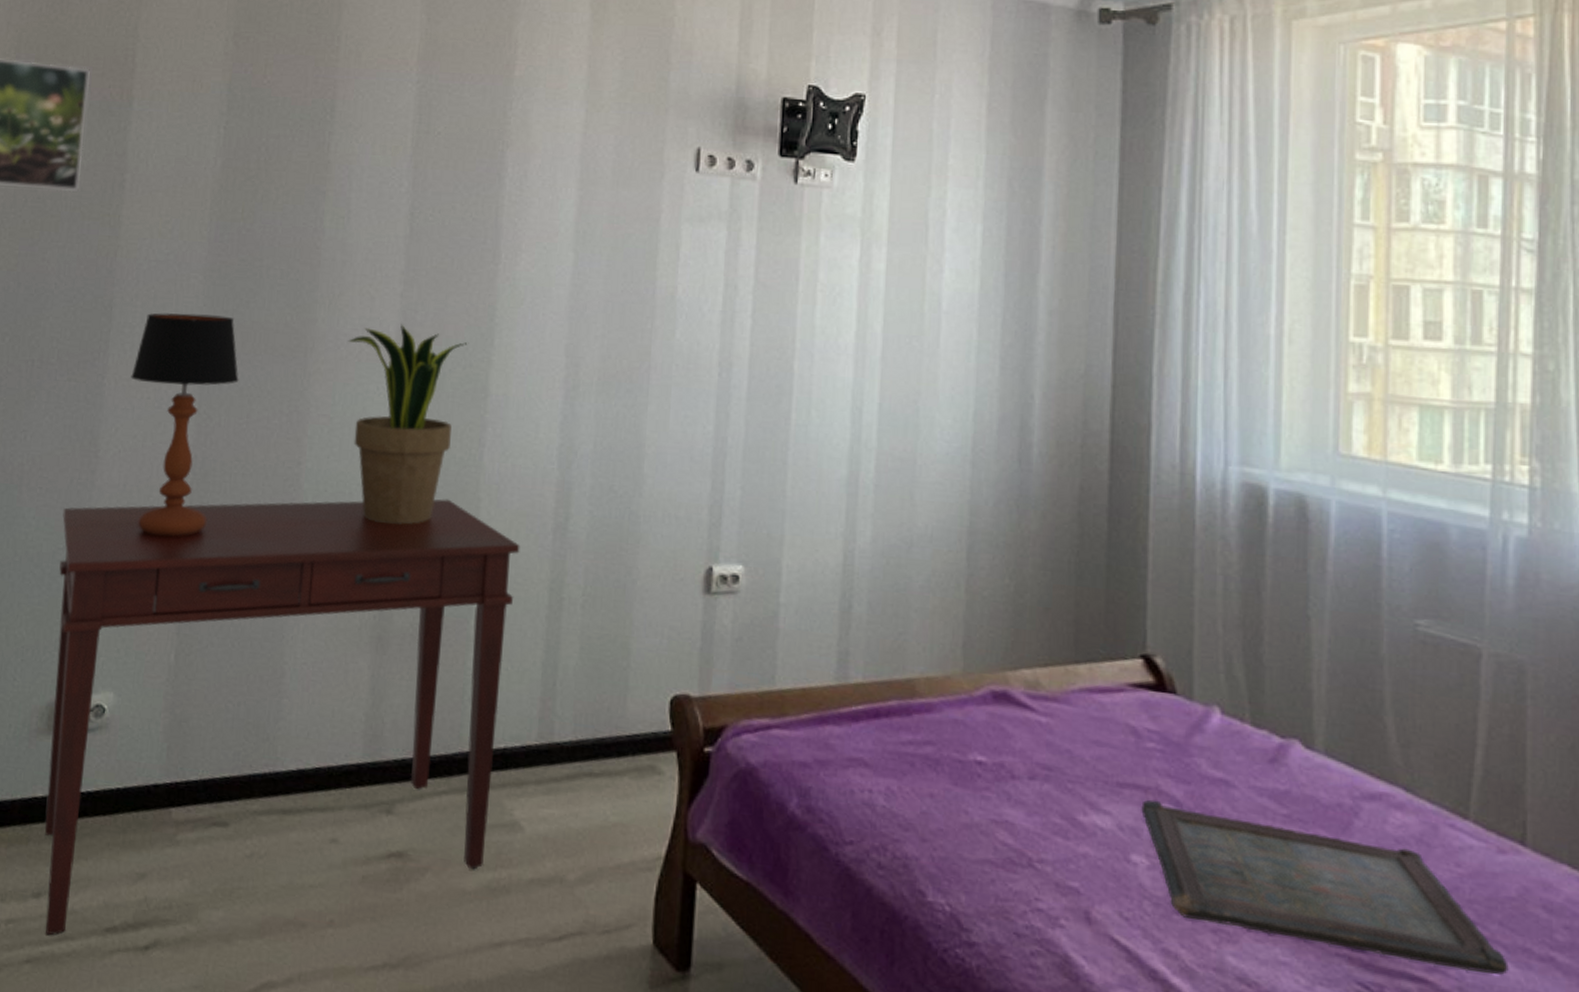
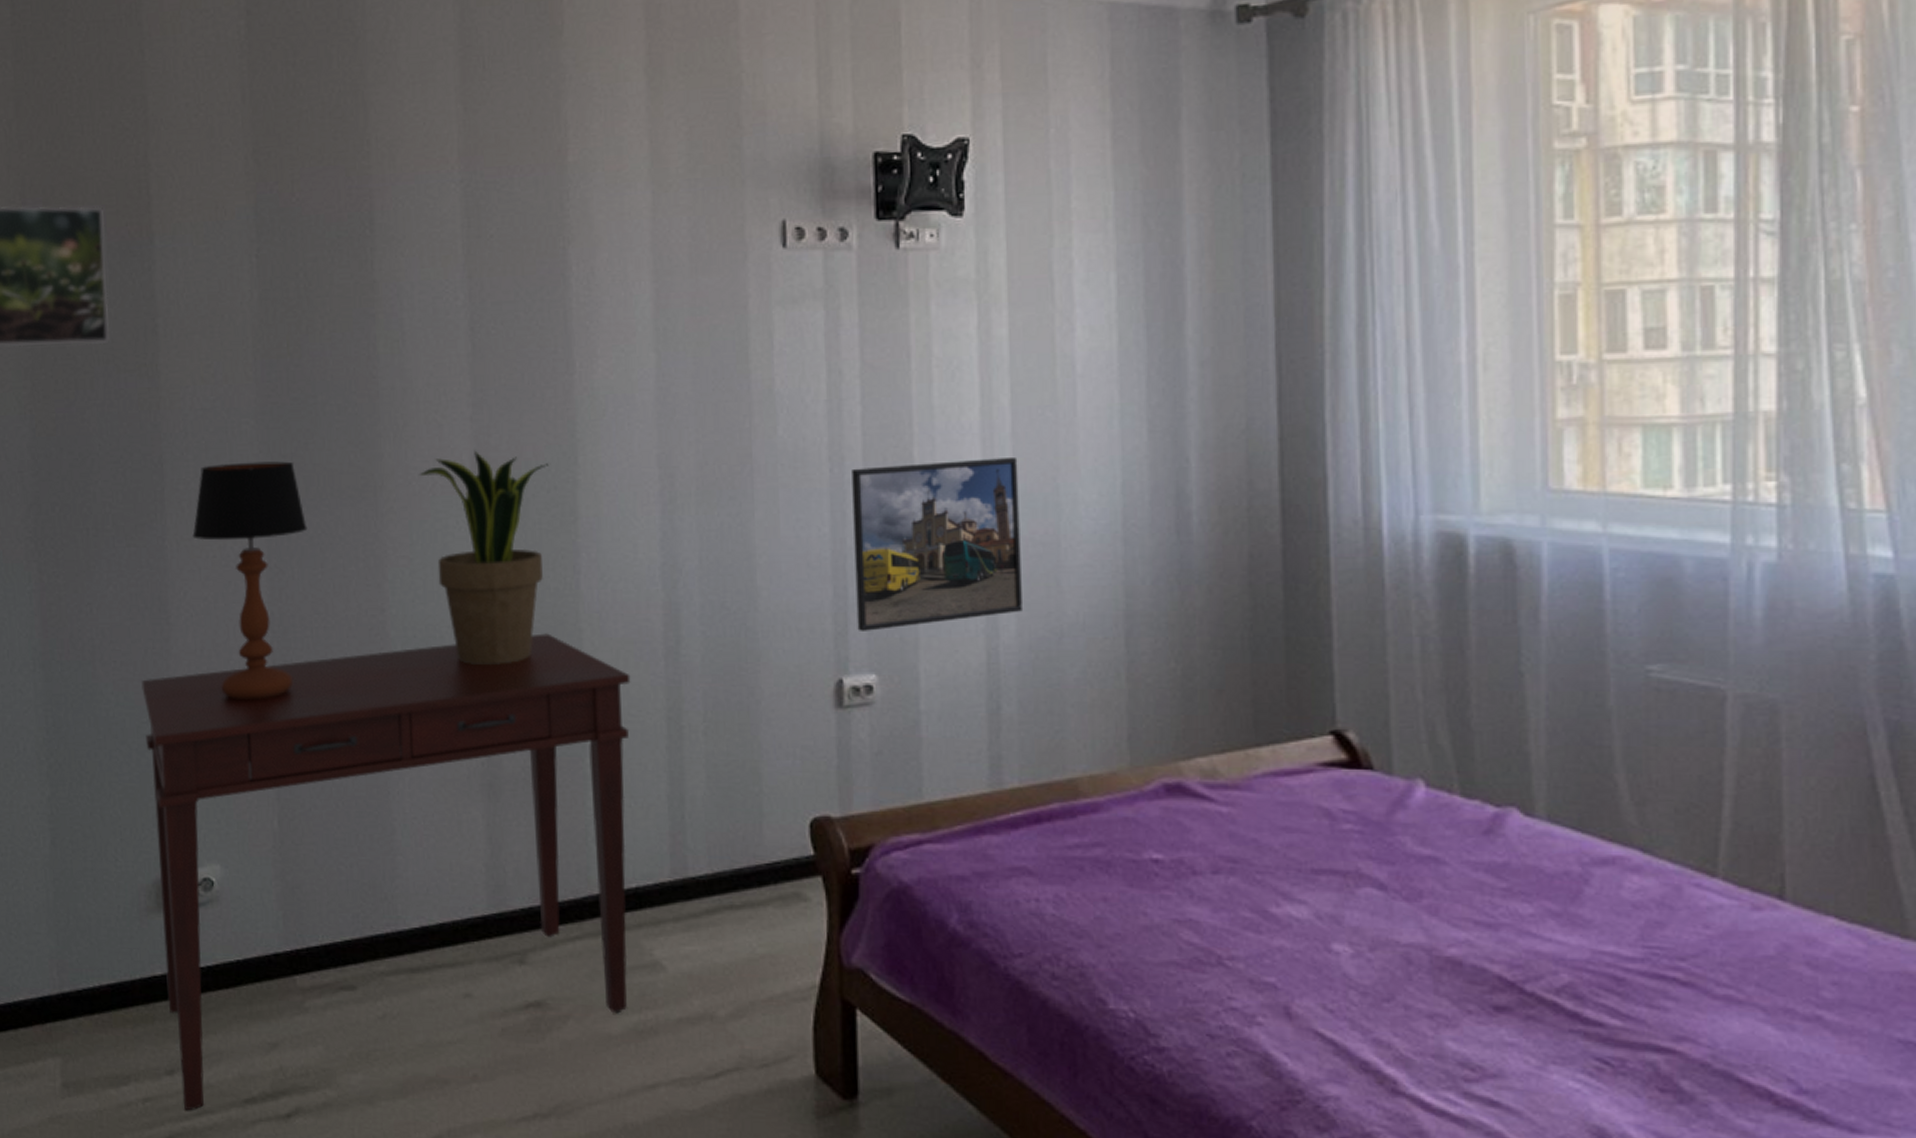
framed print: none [730,375,885,525] -> present [852,456,1022,631]
serving tray: present [1141,799,1509,976] -> none [1340,884,1769,1040]

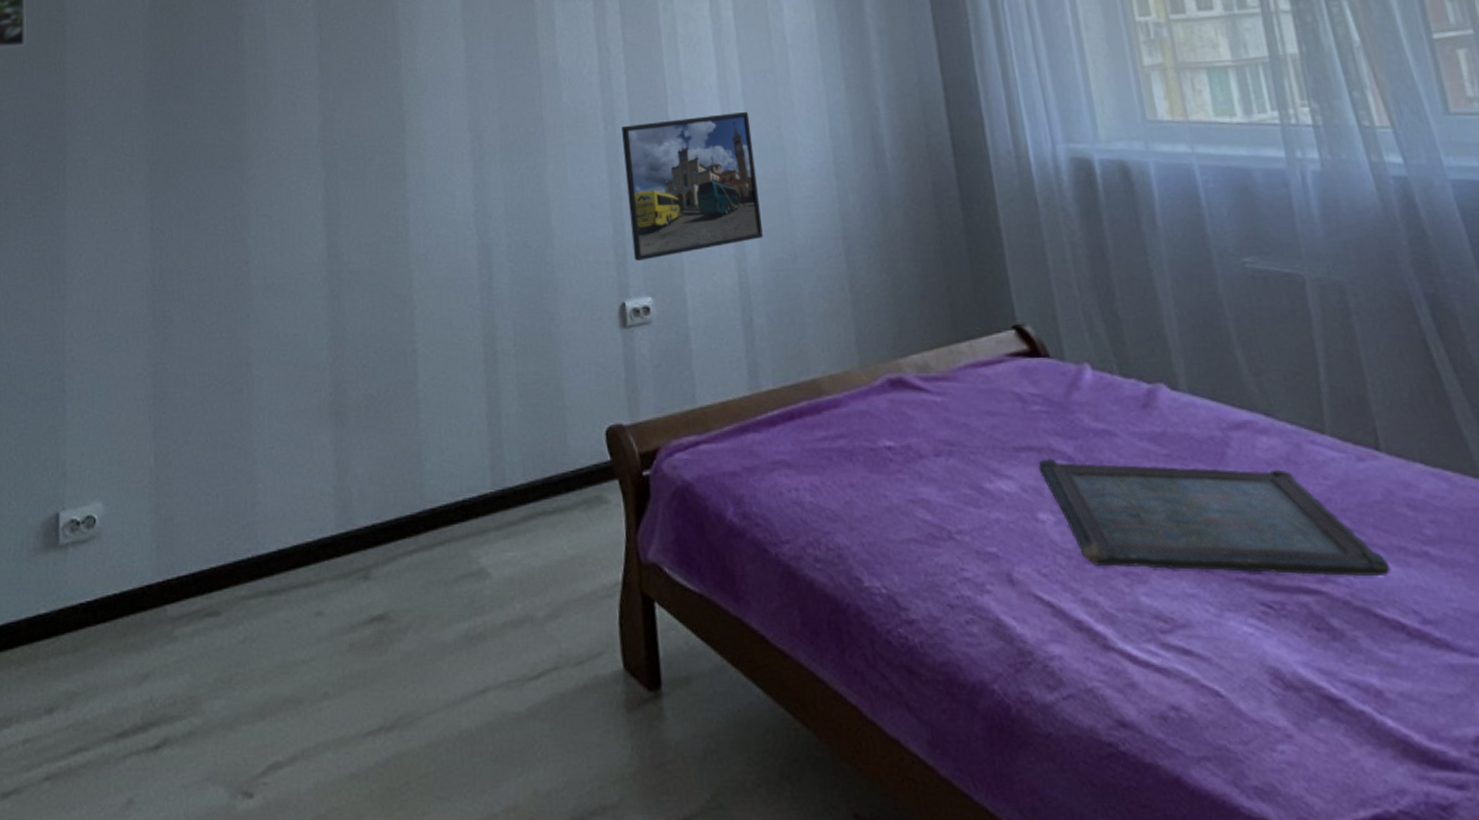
desk: present [141,633,631,1111] -> none [39,275,459,750]
table lamp: present [192,461,308,701] -> none [88,138,185,349]
potted plant: present [419,450,550,666] -> none [277,123,383,307]
serving tray: none [1340,884,1769,1040] -> present [1038,458,1391,577]

